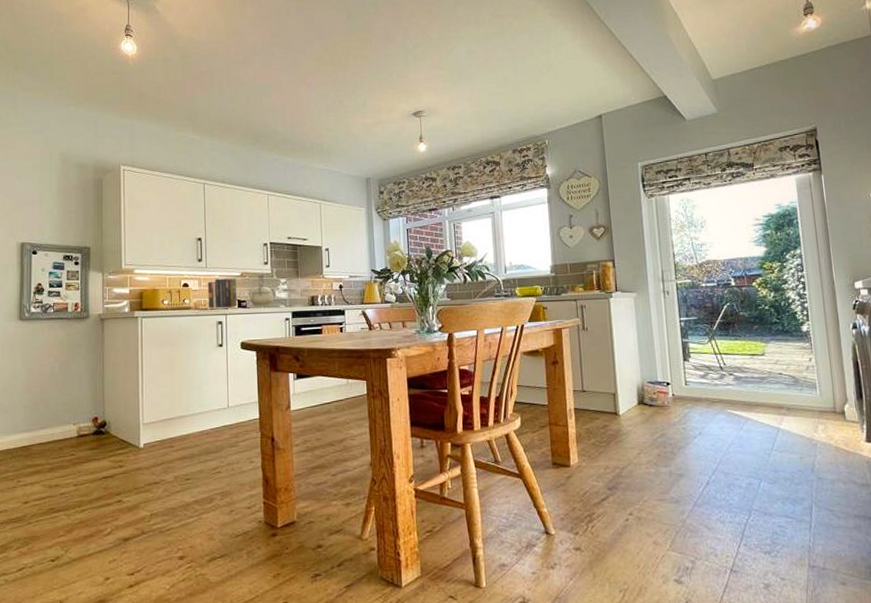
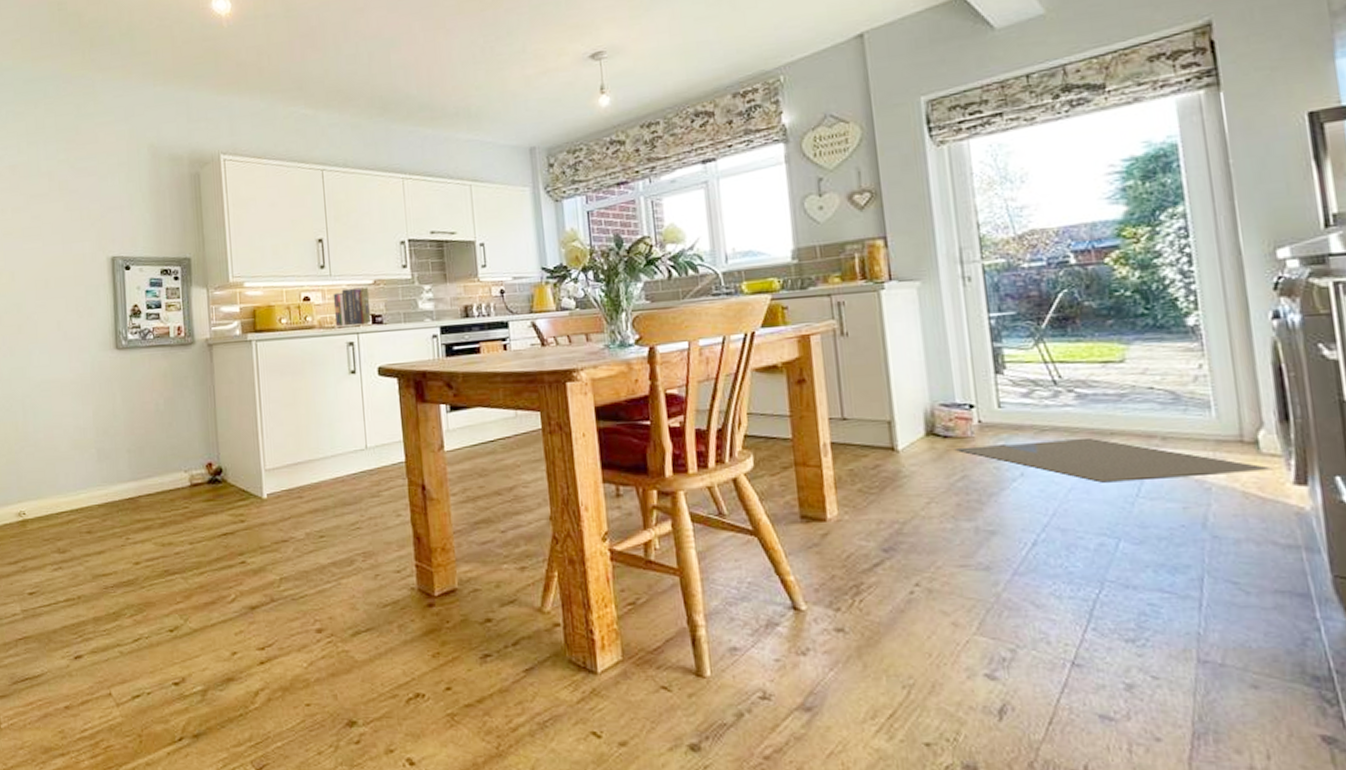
kettle: present [250,274,273,307] -> none [386,281,416,322]
doormat: none [657,408,853,440] -> present [956,439,1273,483]

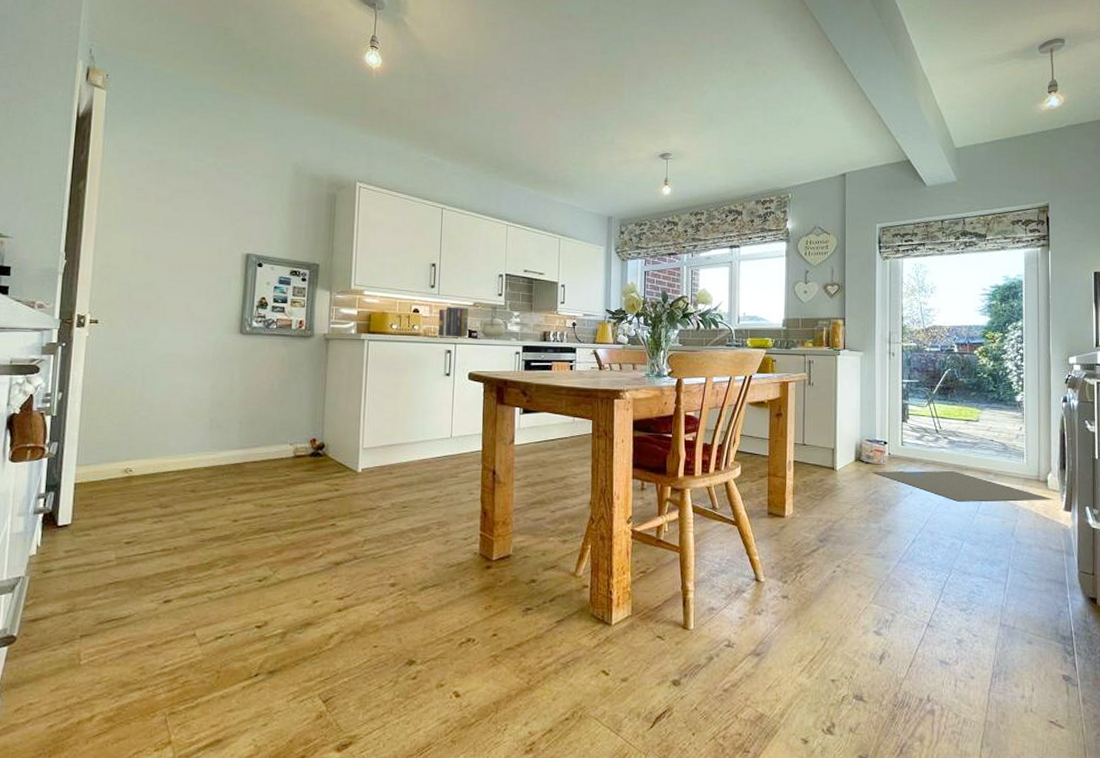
kettle: none [386,281,416,322] -> present [481,306,505,339]

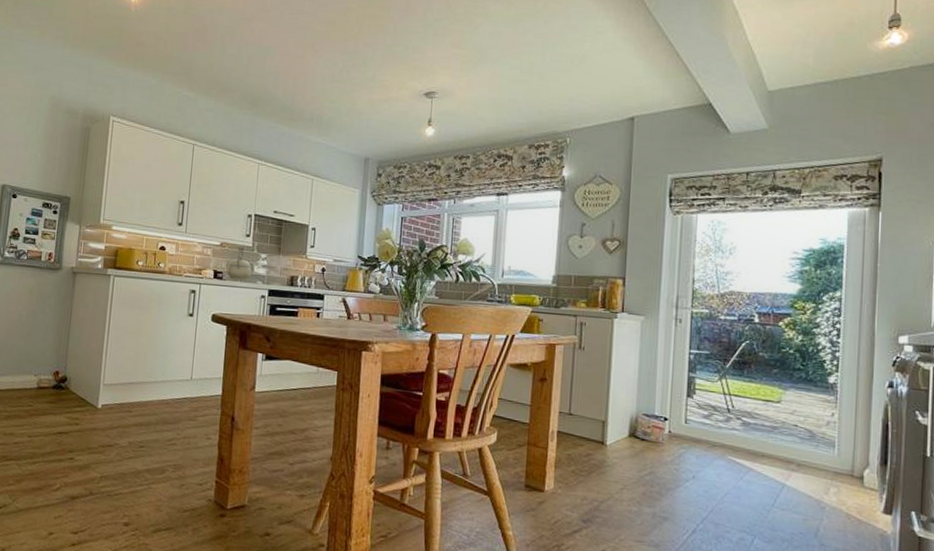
books: present [437,307,469,338] -> none [183,245,216,278]
doormat: present [873,471,1054,502] -> none [649,450,870,500]

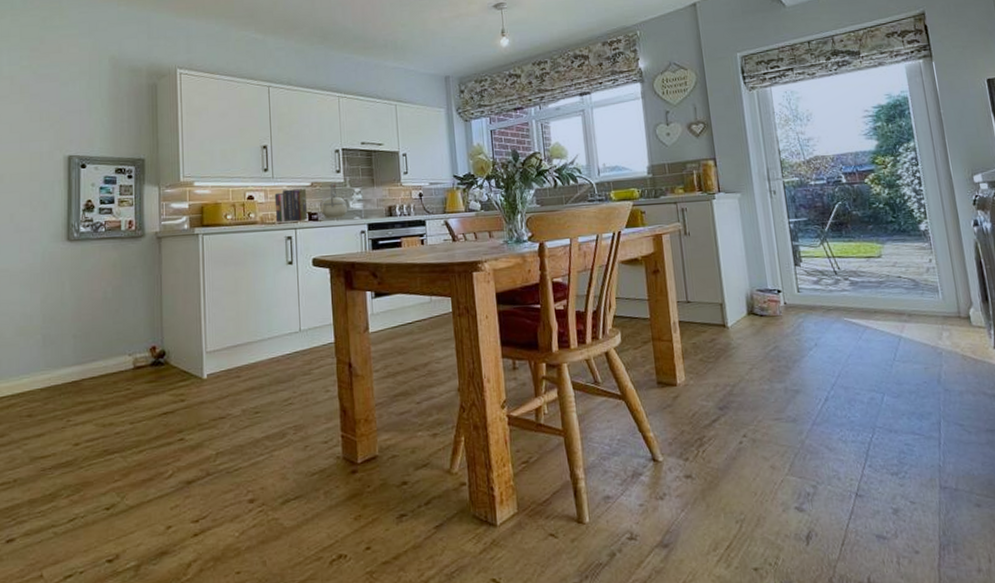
books: none [183,245,216,278] -> present [274,188,308,223]

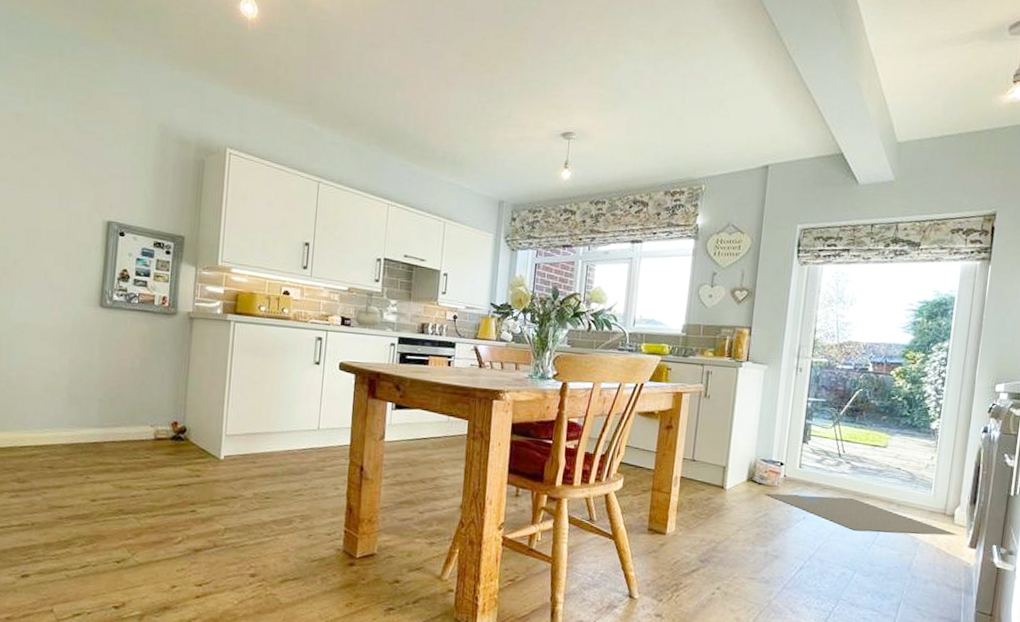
books: present [274,188,308,223] -> none [308,290,343,325]
doormat: none [769,316,980,350] -> present [765,493,958,536]

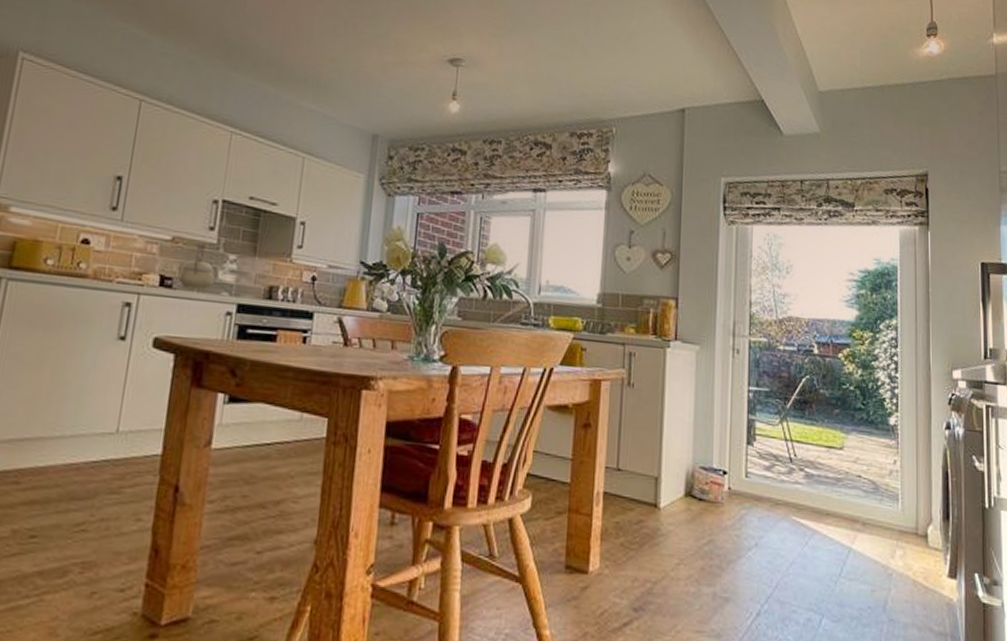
doormat: present [765,493,958,536] -> none [707,512,935,563]

